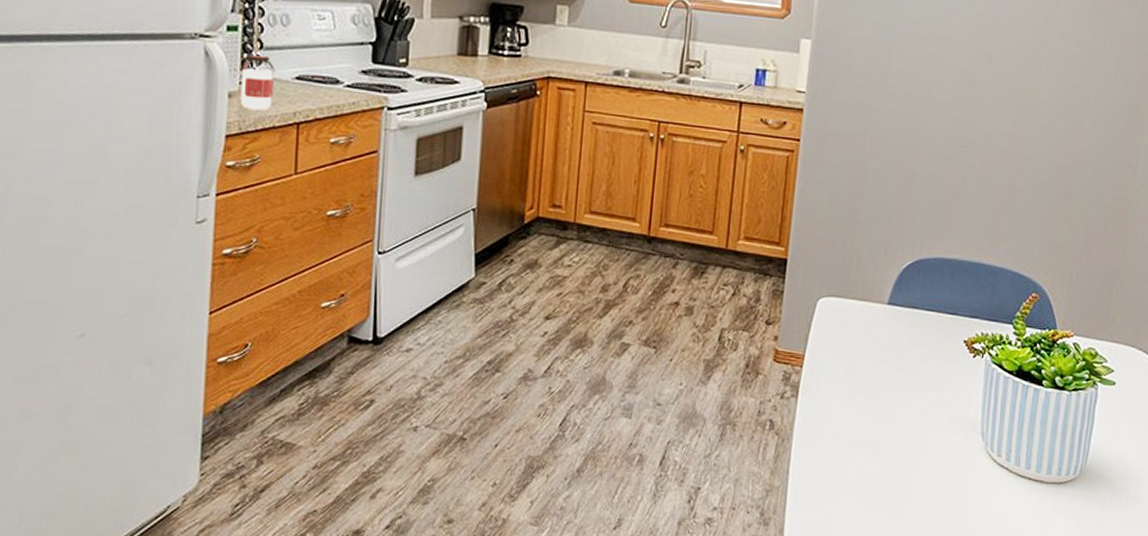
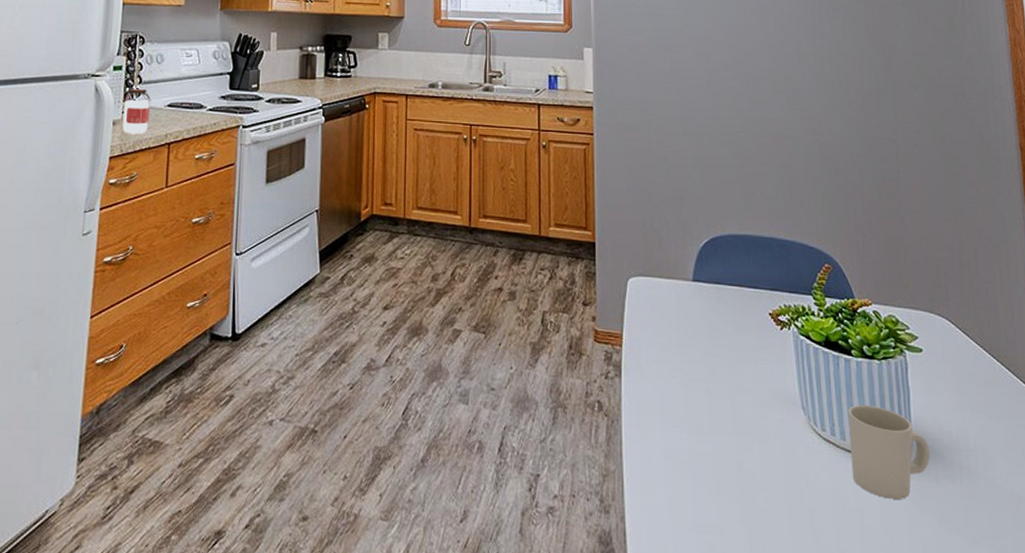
mug: none [1019,432,1102,521] -> present [847,404,930,499]

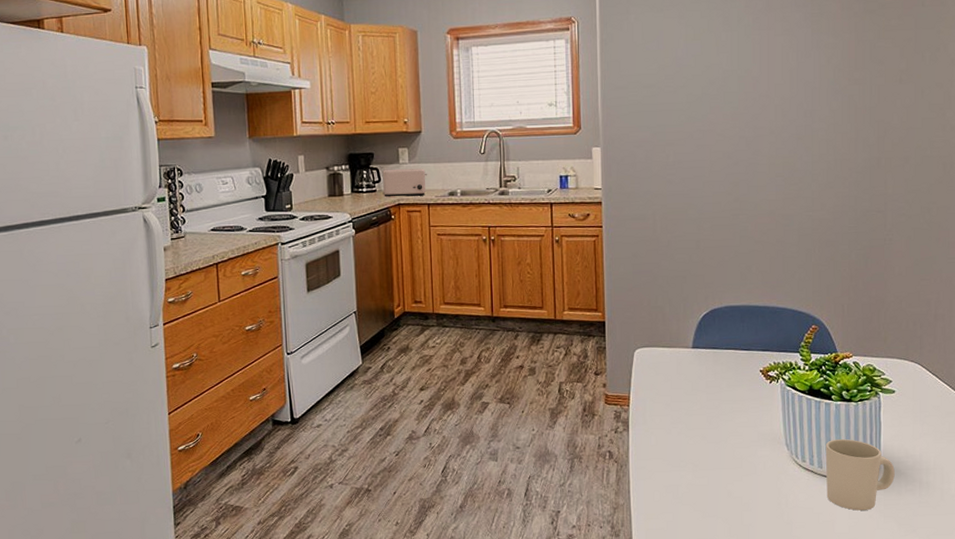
jar: present [122,88,151,134] -> none [171,216,196,258]
toaster: none [358,54,408,85] -> present [382,168,428,197]

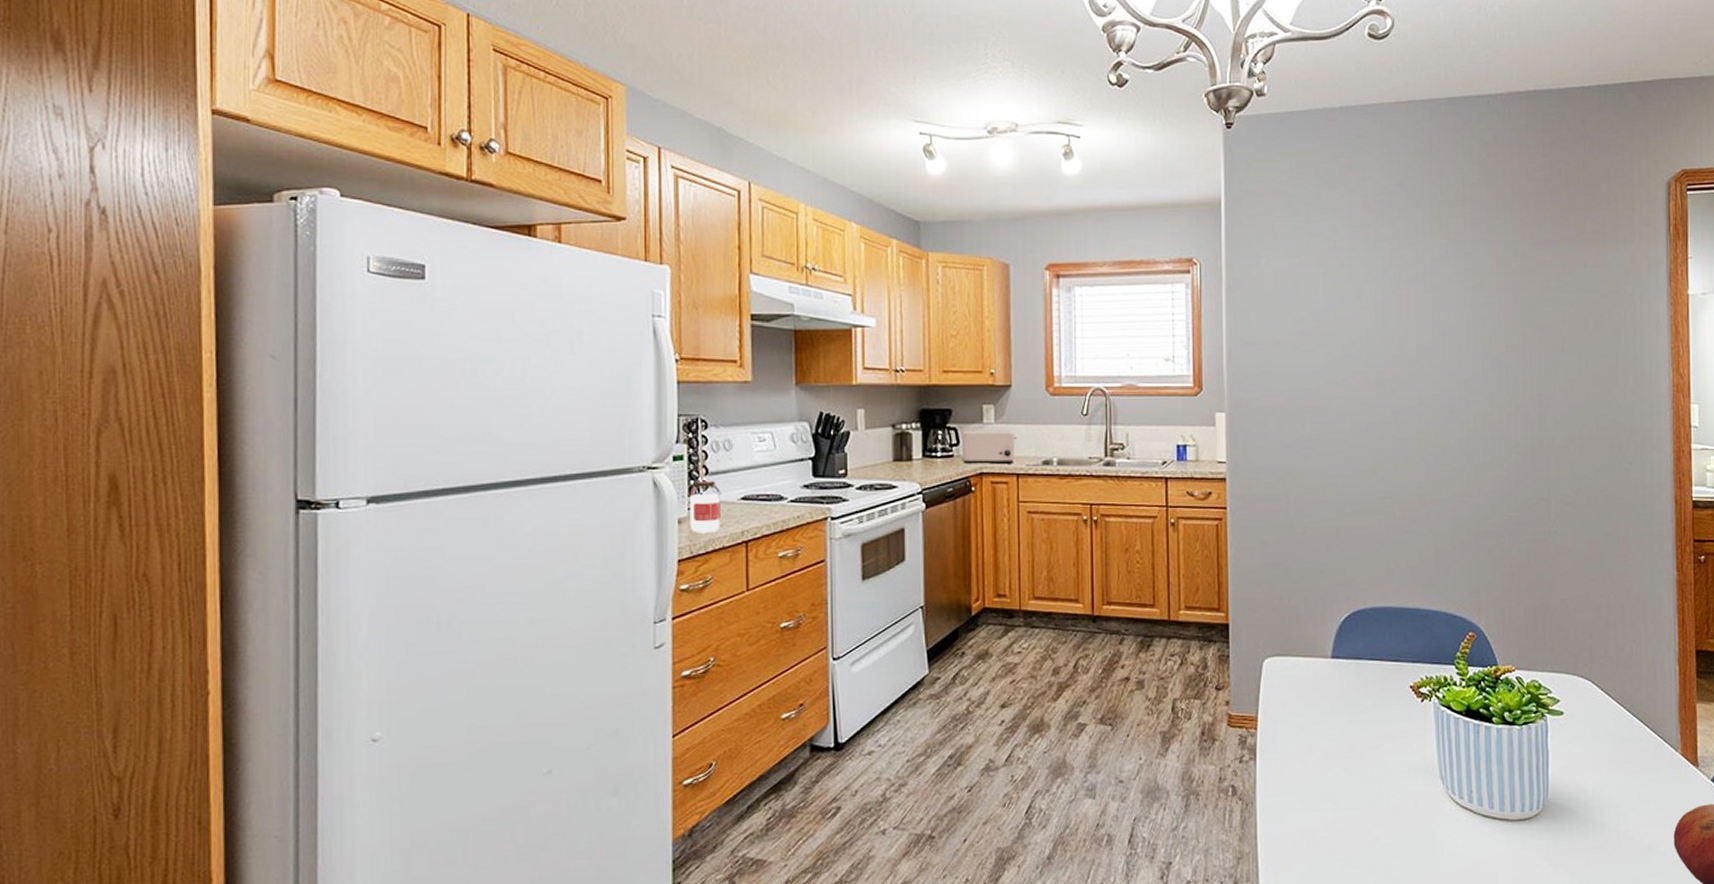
jar: none [171,216,196,258] -> present [689,480,722,533]
mug: present [825,438,895,511] -> none [1486,770,1565,859]

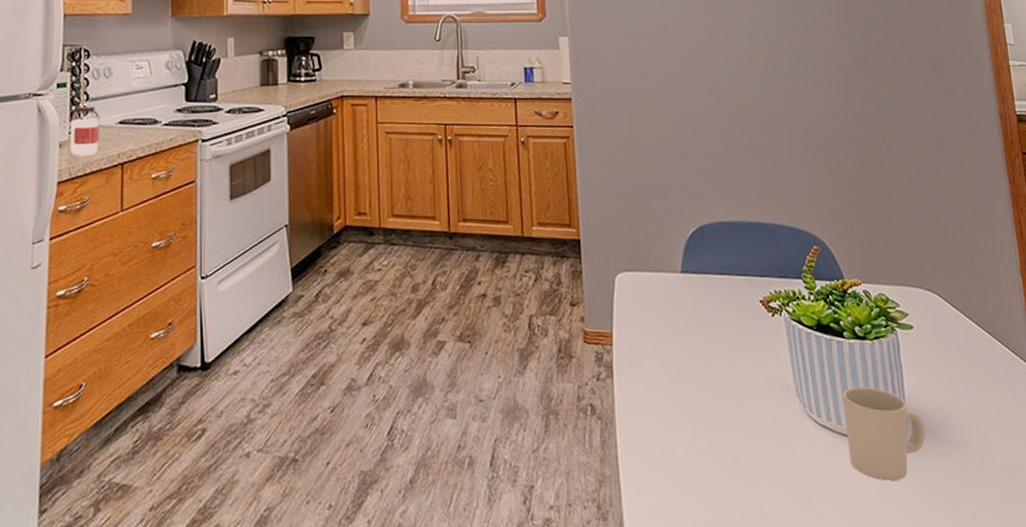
toaster: present [961,429,1018,464] -> none [323,55,376,88]
mug: none [1486,770,1565,859] -> present [842,386,925,481]

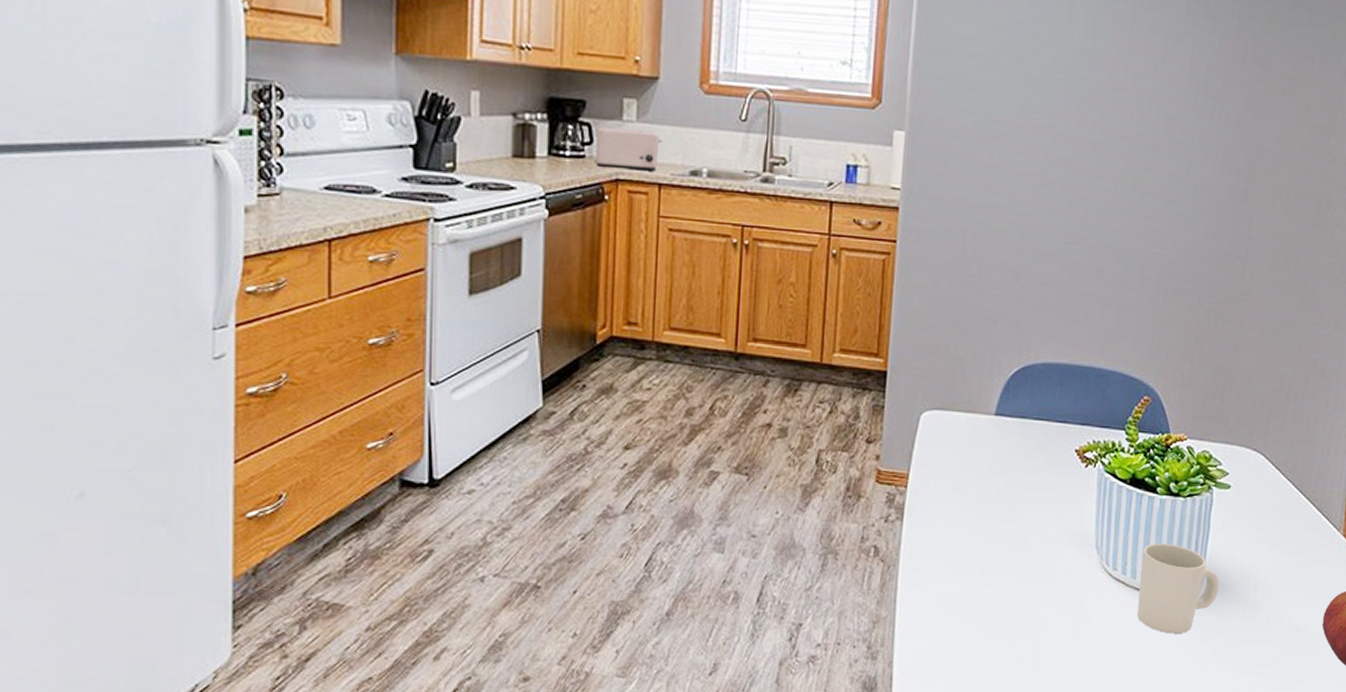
jar: present [70,106,101,156] -> none [259,162,300,227]
toaster: none [323,55,376,88] -> present [594,126,663,171]

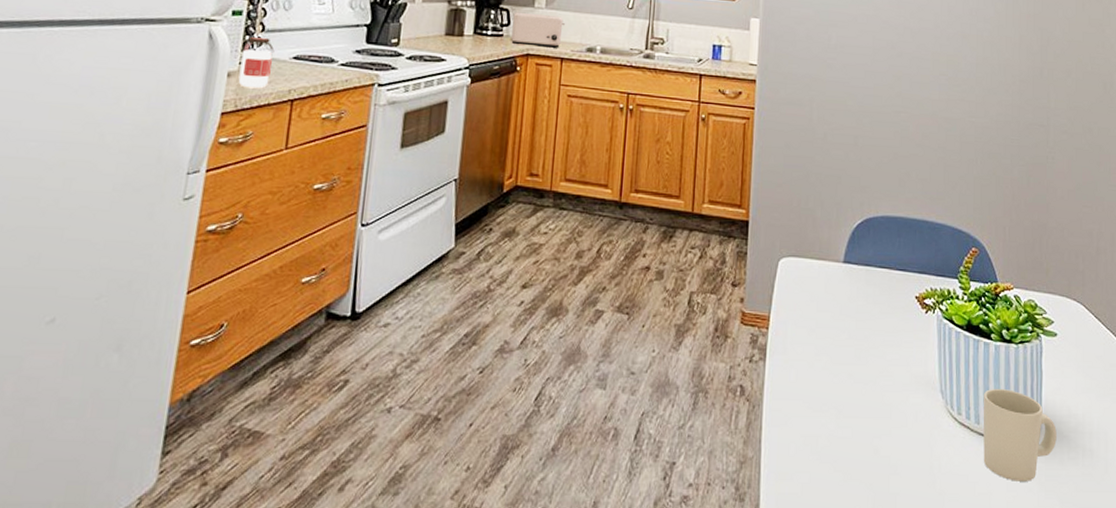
jar: none [259,162,300,227] -> present [238,36,275,89]

